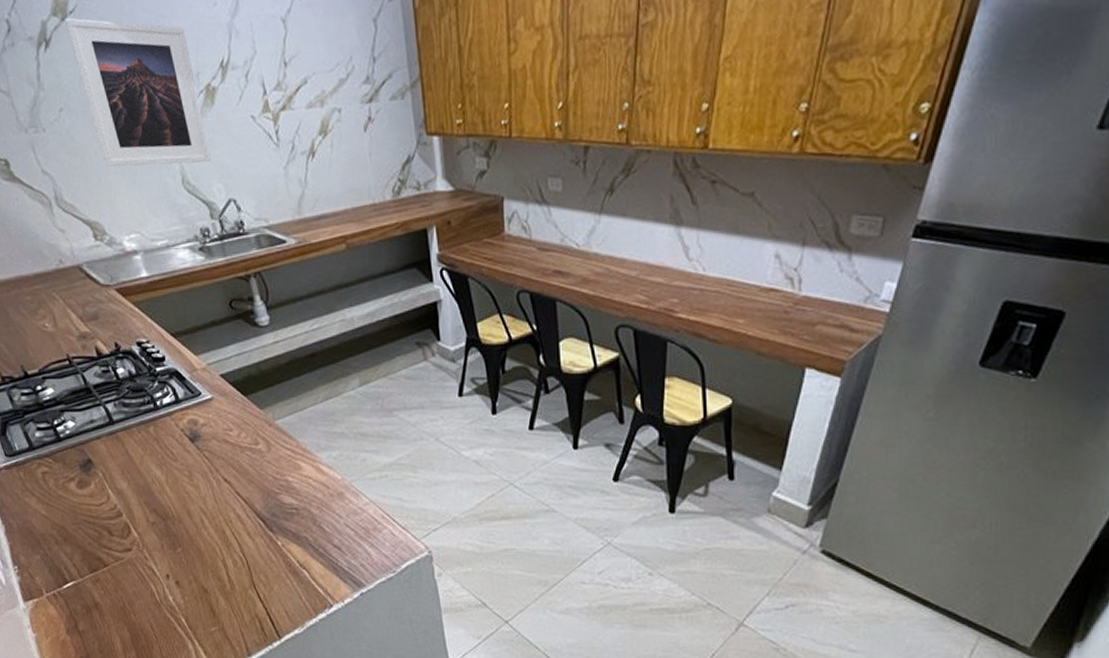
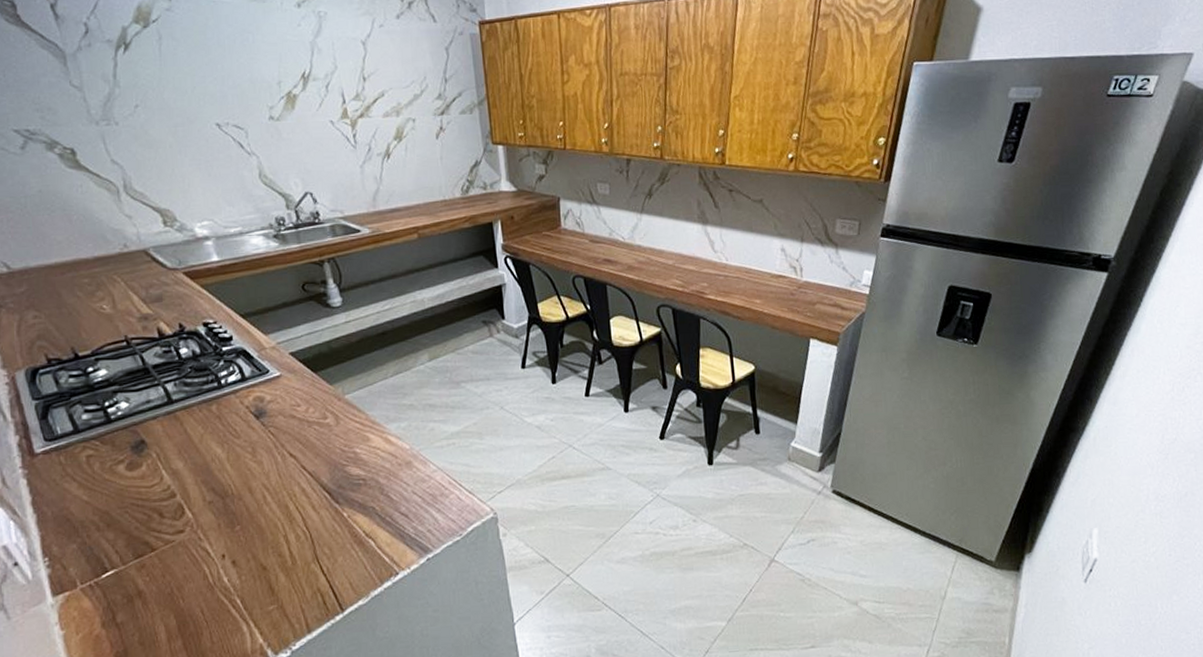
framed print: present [64,18,211,167] -> none [146,26,289,160]

